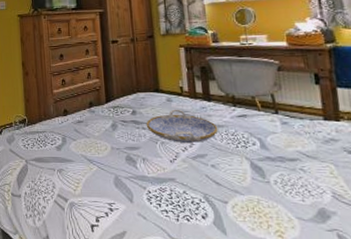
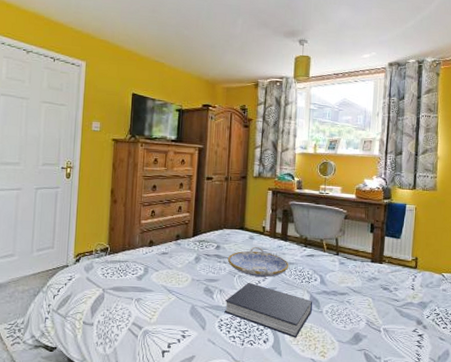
book: none [150,150,257,214] -> present [224,283,313,338]

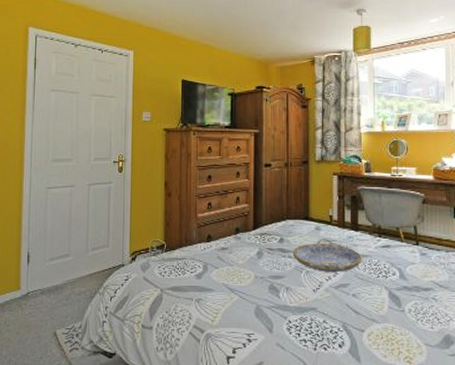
book: present [224,283,313,338] -> none [292,279,393,342]

